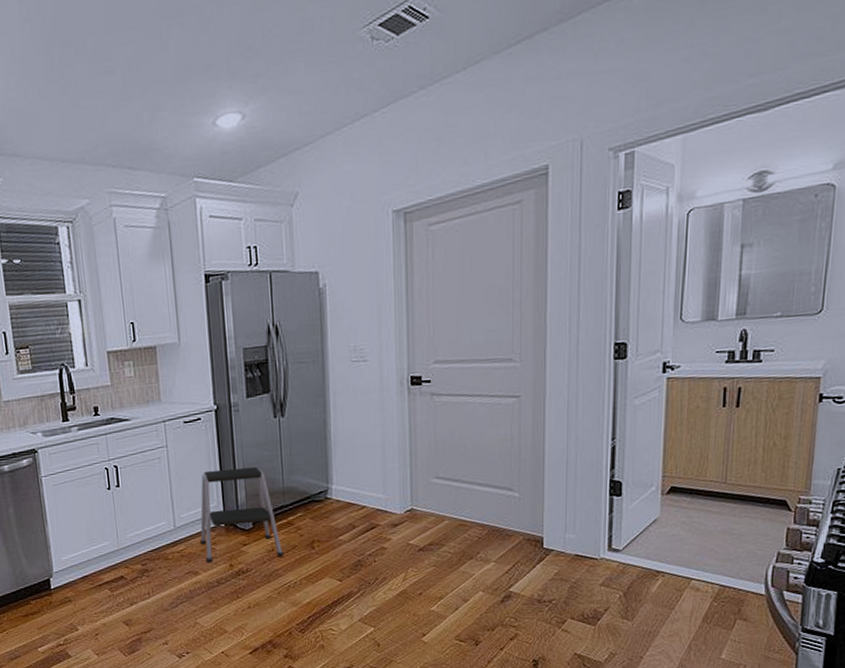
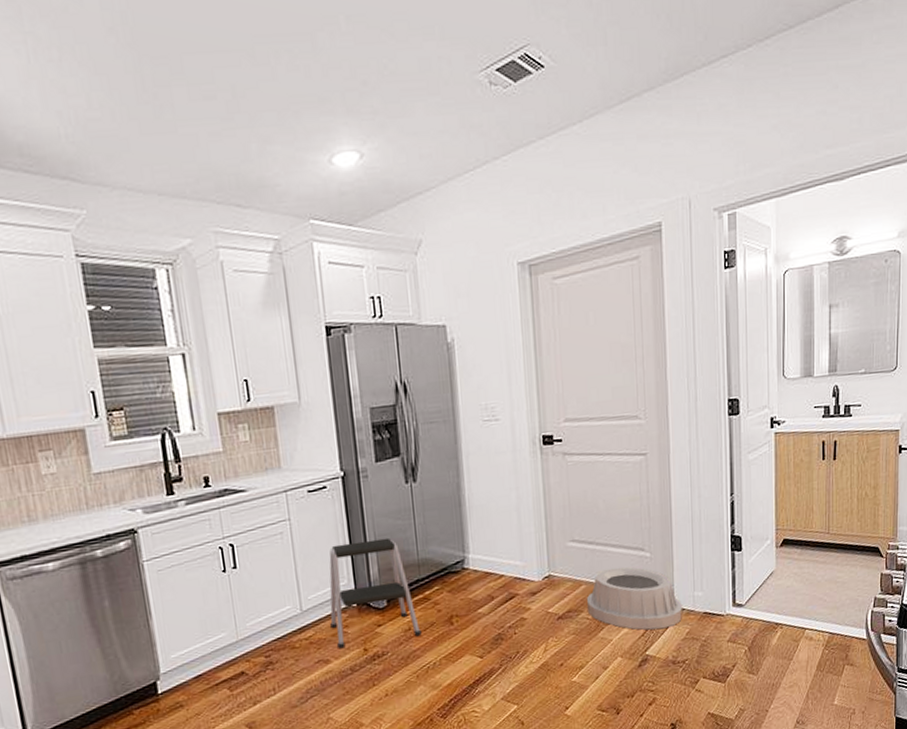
pet bowl: none [448,505,552,568] -> present [586,567,683,630]

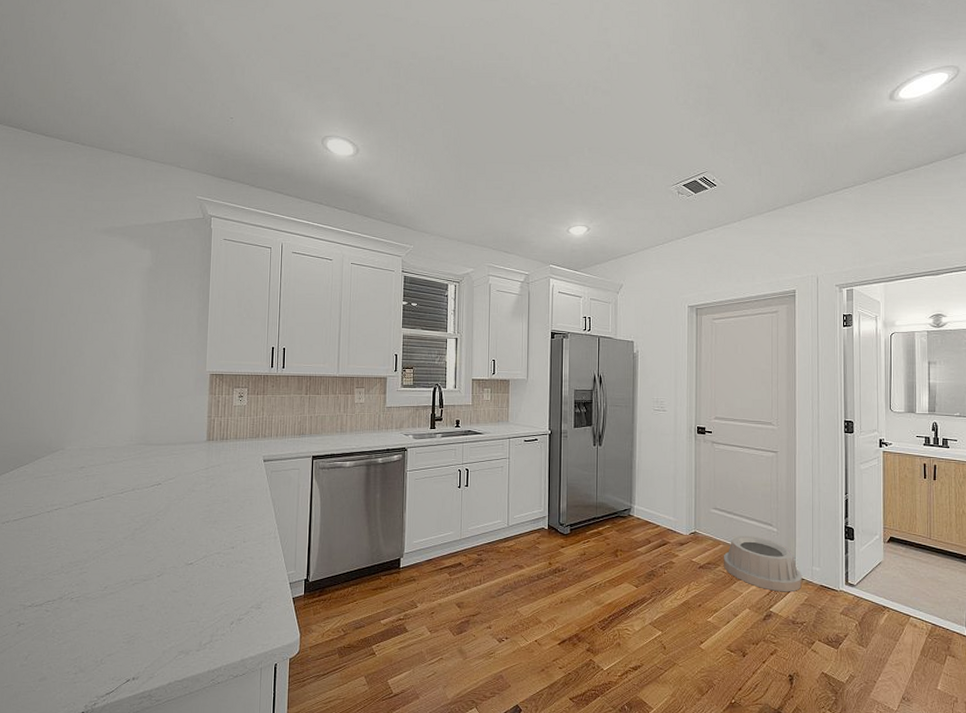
step stool: present [329,538,422,649] -> none [527,482,593,561]

